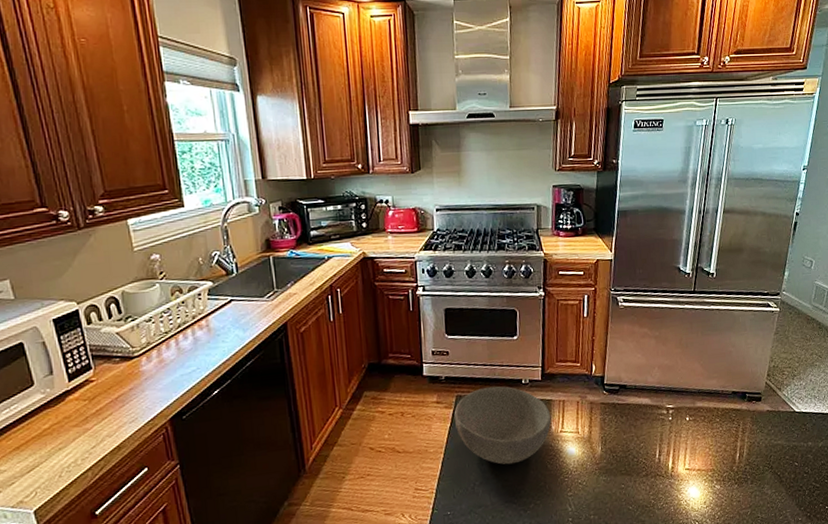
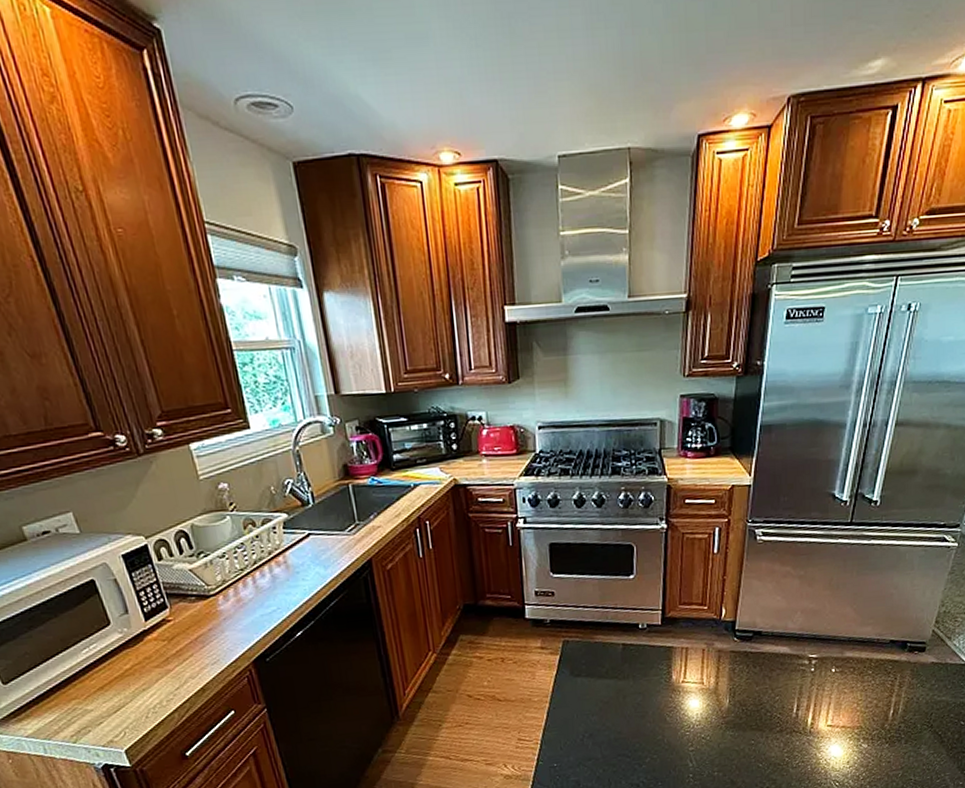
bowl: present [454,386,551,465] -> none [560,631,672,716]

